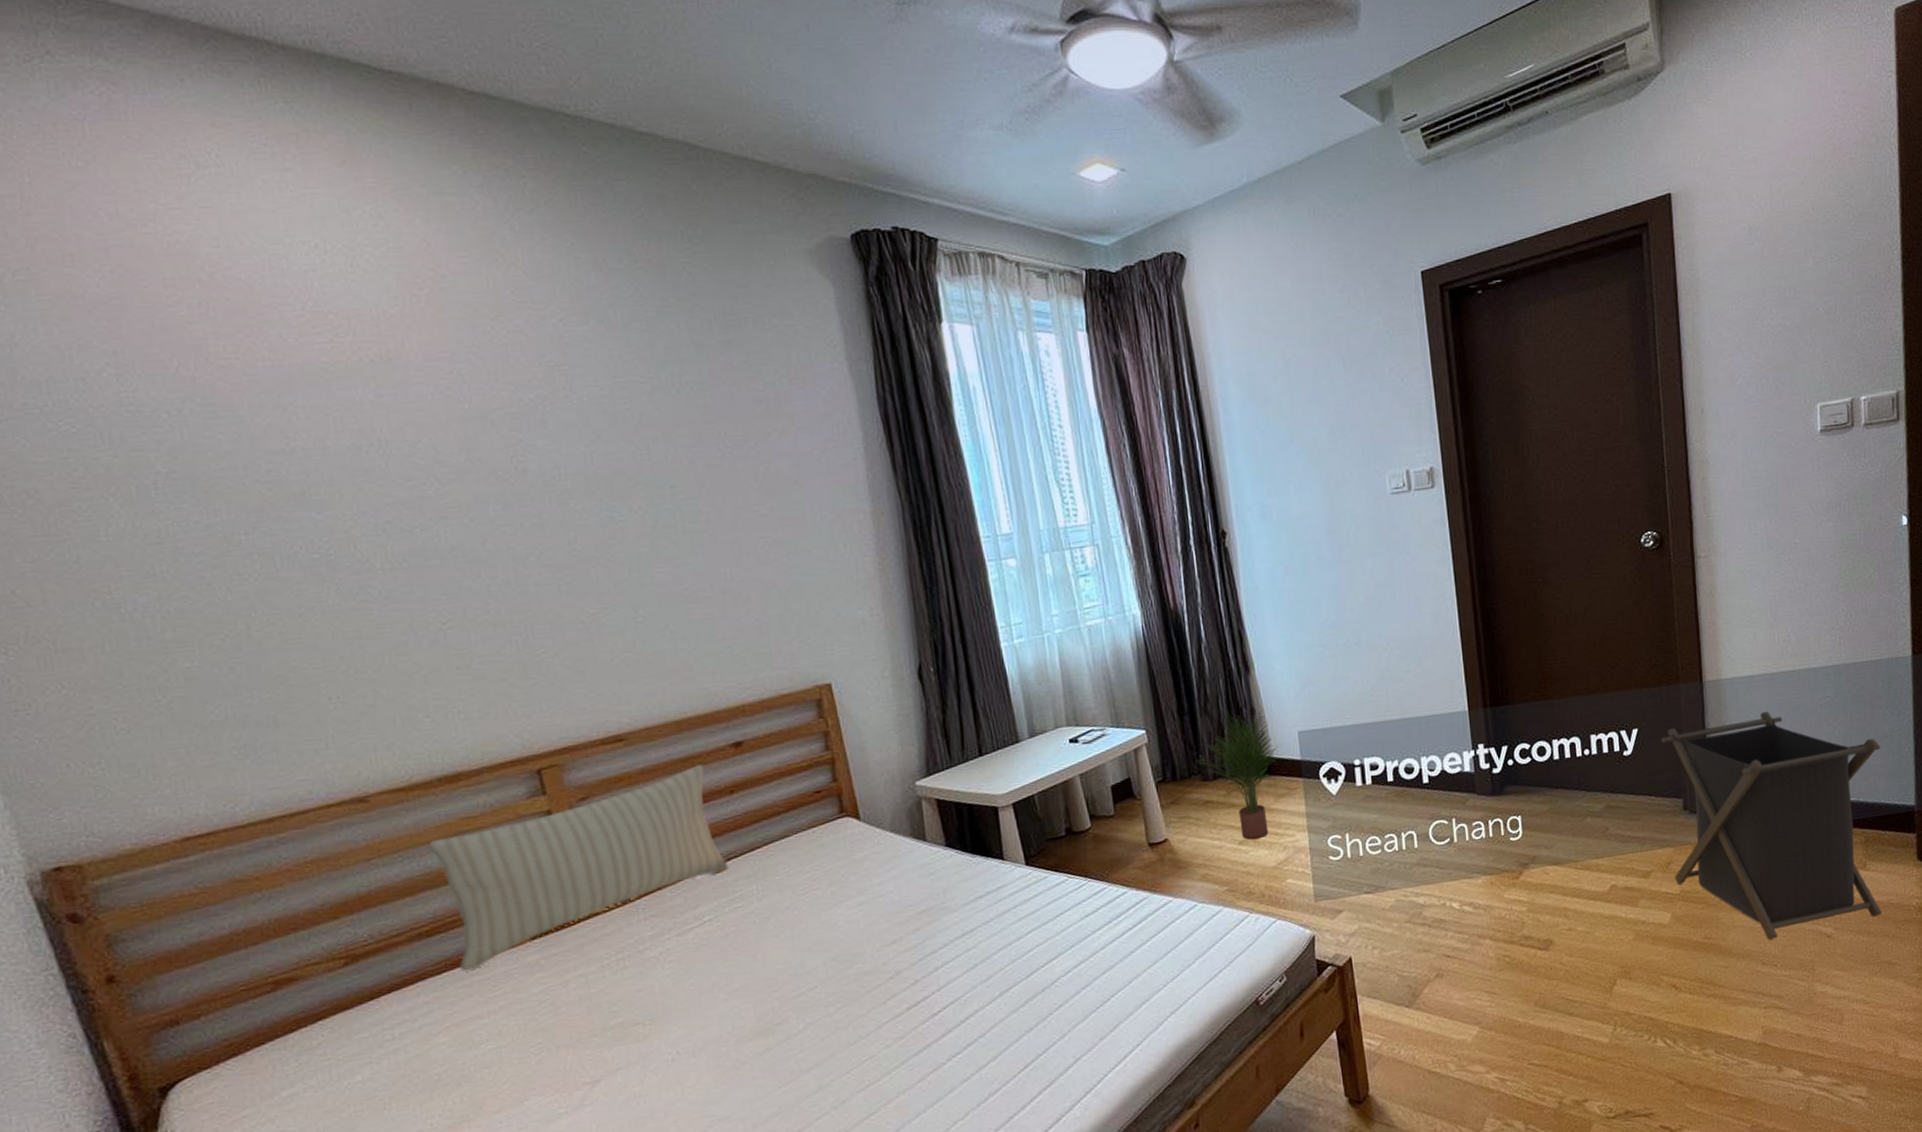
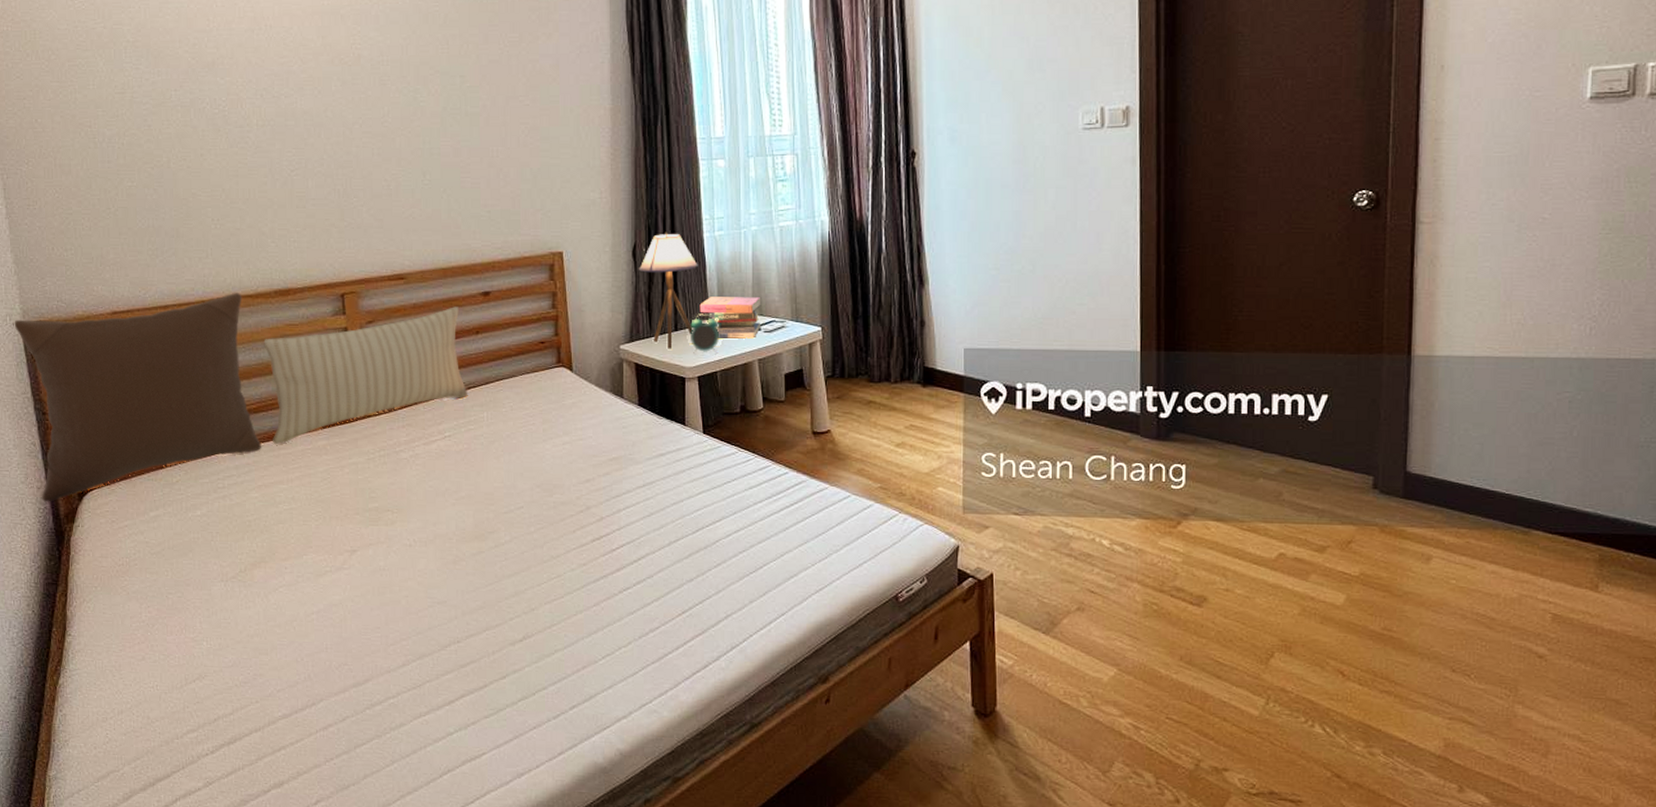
pillow: none [11,787,444,1111] -> present [13,293,261,502]
table lamp: none [927,646,1001,778] -> present [638,231,698,349]
alarm clock: none [997,731,1033,780] -> present [690,313,720,355]
books: none [1005,706,1078,758] -> present [699,297,761,339]
potted plant: present [1195,708,1281,840] -> none [863,320,946,443]
laundry basket: present [1661,710,1882,940] -> none [1355,397,1633,646]

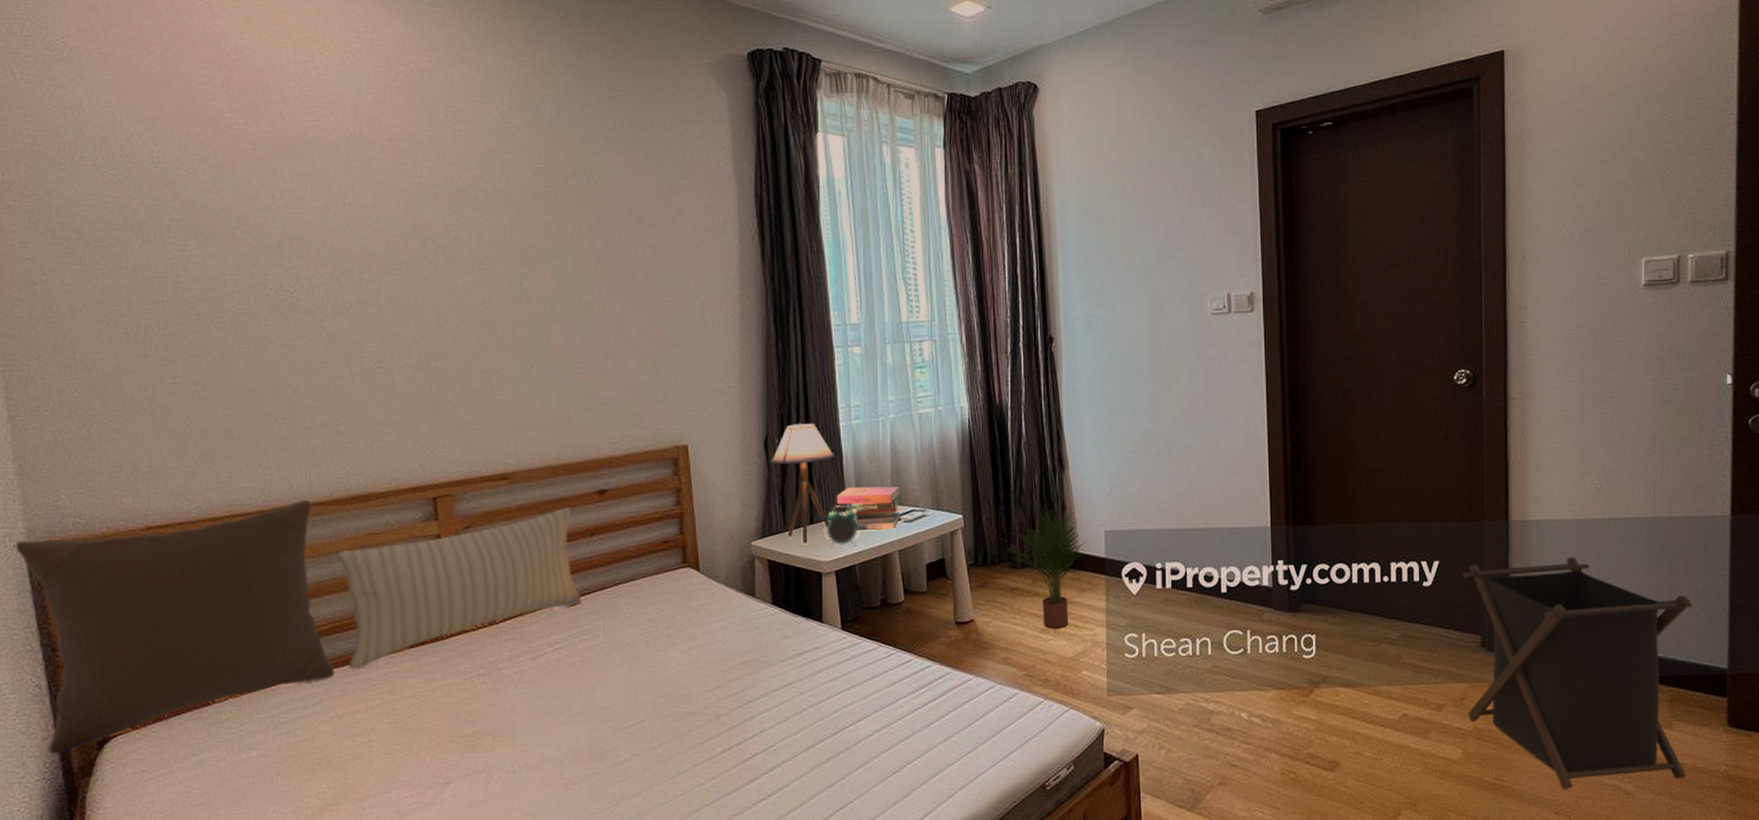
potted plant: none [863,320,946,443] -> present [1006,505,1087,629]
laundry basket: none [1355,397,1633,646] -> present [1463,556,1693,789]

